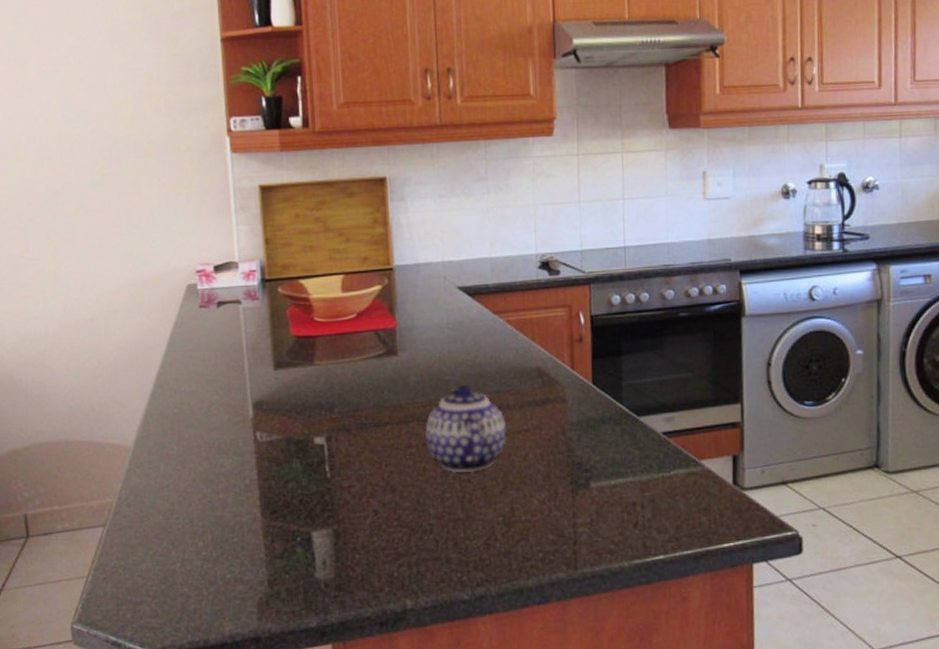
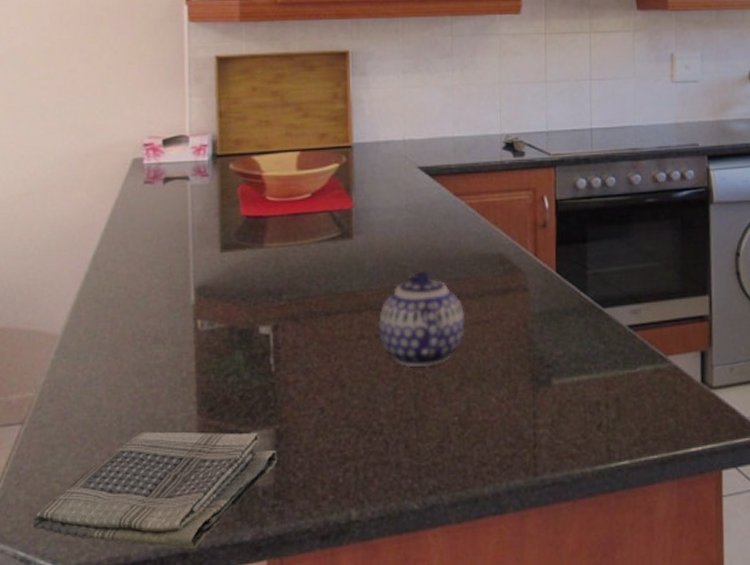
dish towel: none [120,532,337,634] -> present [33,431,278,549]

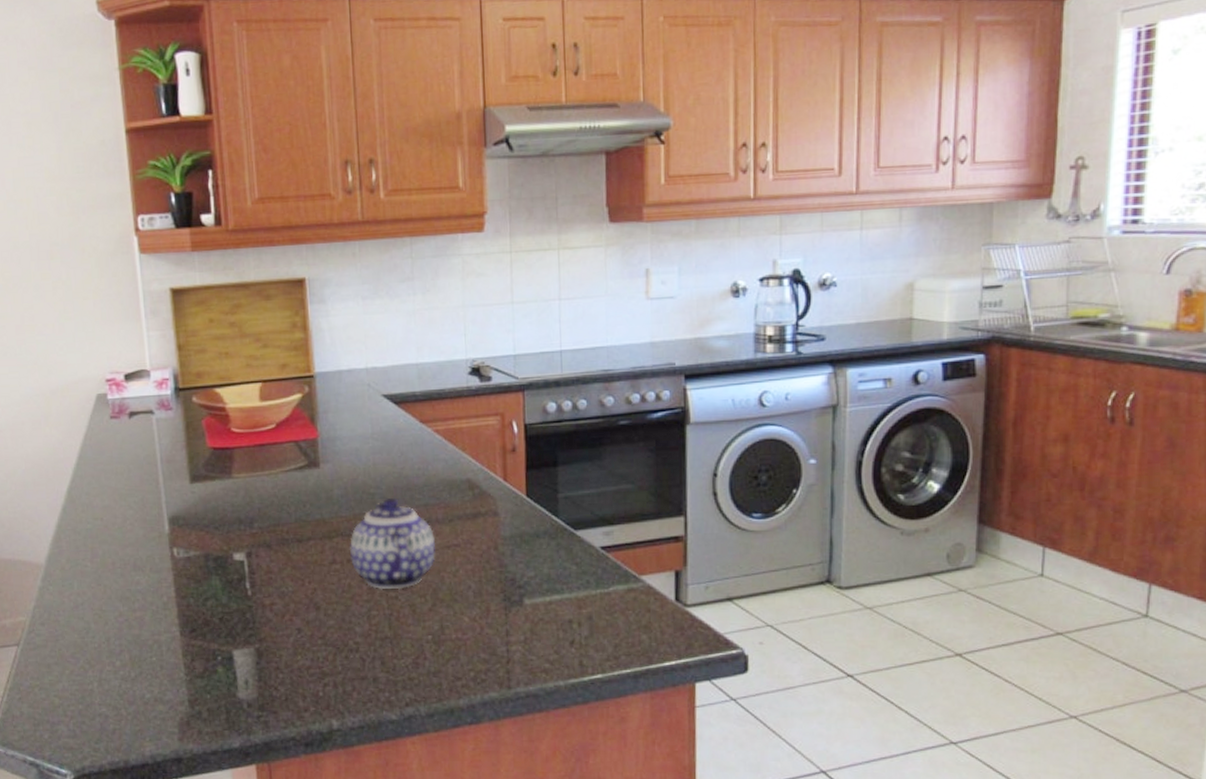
dish towel: present [33,431,278,549] -> none [37,651,260,755]

